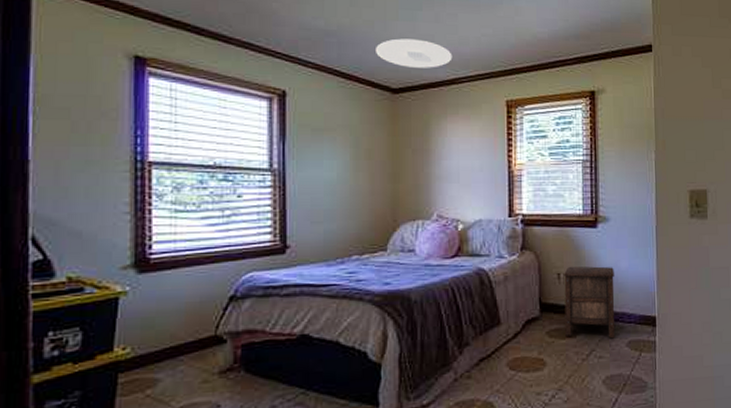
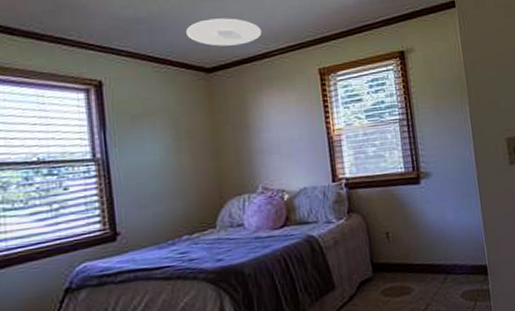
nightstand: present [563,266,615,338] -> none [391,221,448,294]

